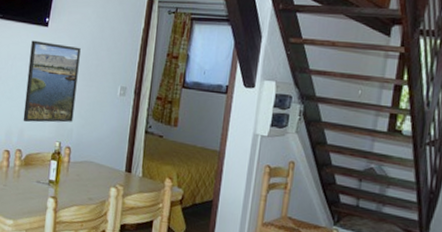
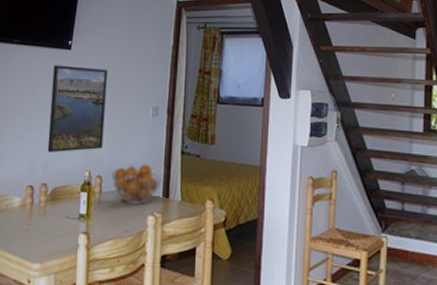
fruit basket: none [79,139,127,177] -> present [111,164,164,204]

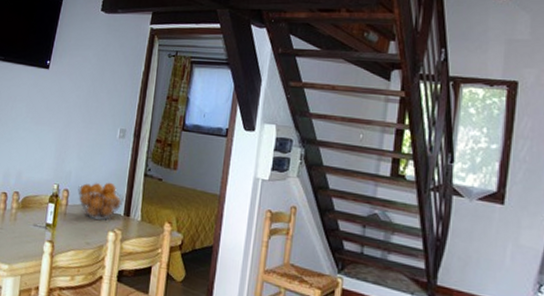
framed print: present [47,65,108,153] -> none [21,82,81,165]

